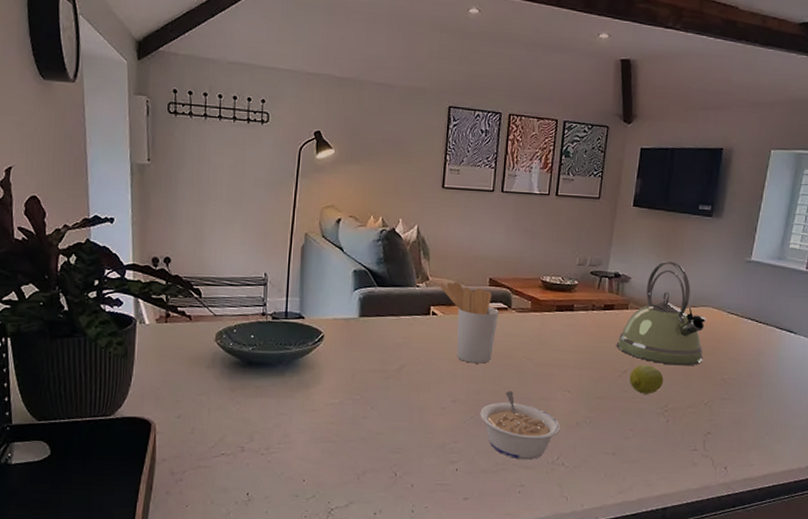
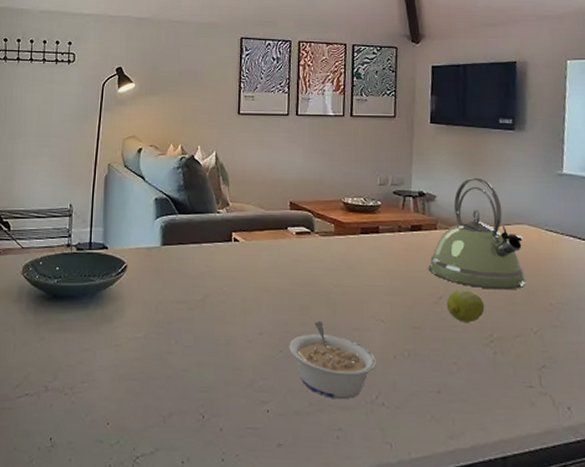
utensil holder: present [440,282,498,364] -> none [240,207,301,292]

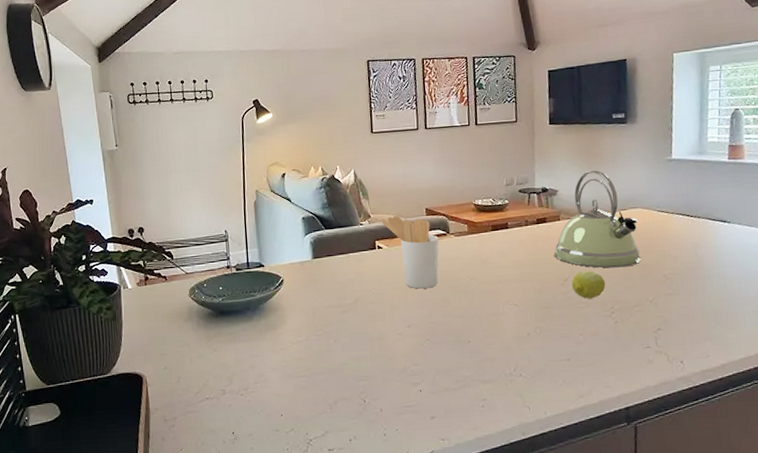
utensil holder: none [240,207,301,292] -> present [381,216,439,289]
legume: present [289,320,376,400] -> none [434,310,512,375]

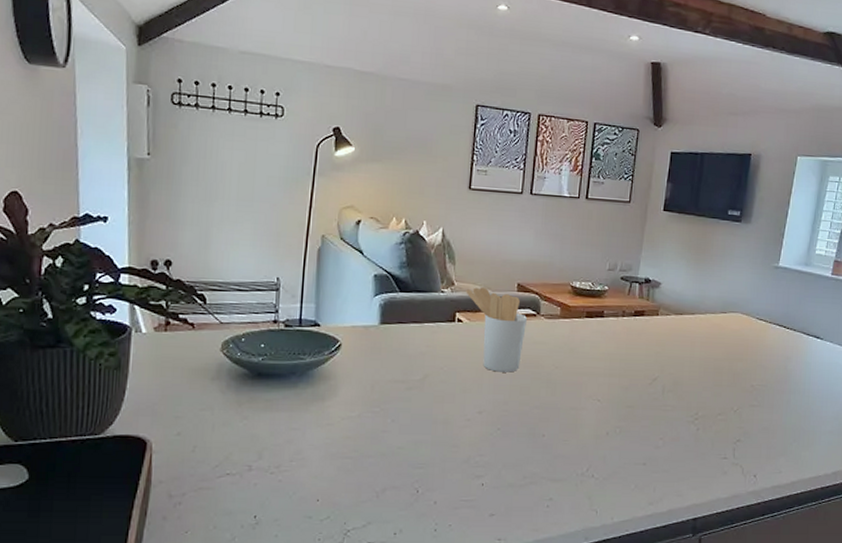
kettle: present [554,169,641,268] -> none [646,266,735,373]
fruit: present [571,270,606,299] -> none [659,371,694,402]

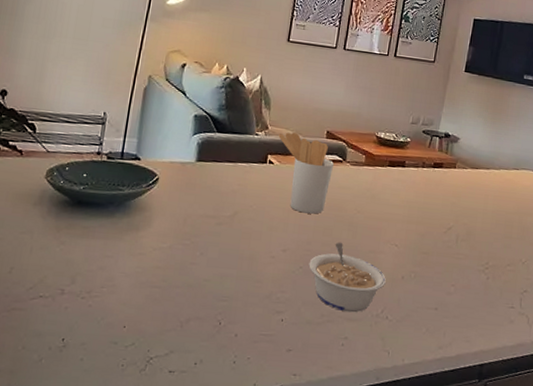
legume: none [507,400,590,473] -> present [308,242,386,313]

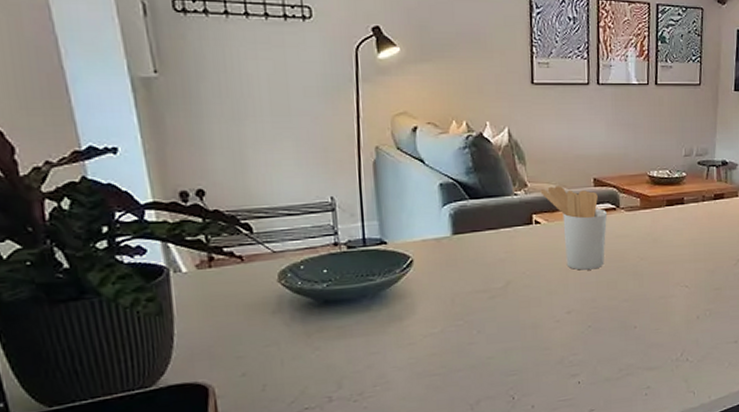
legume: present [308,242,386,313] -> none [597,293,681,362]

